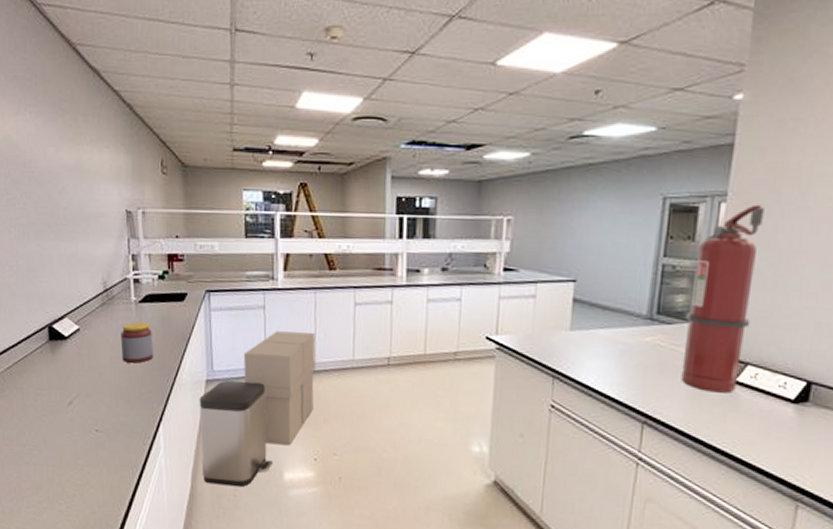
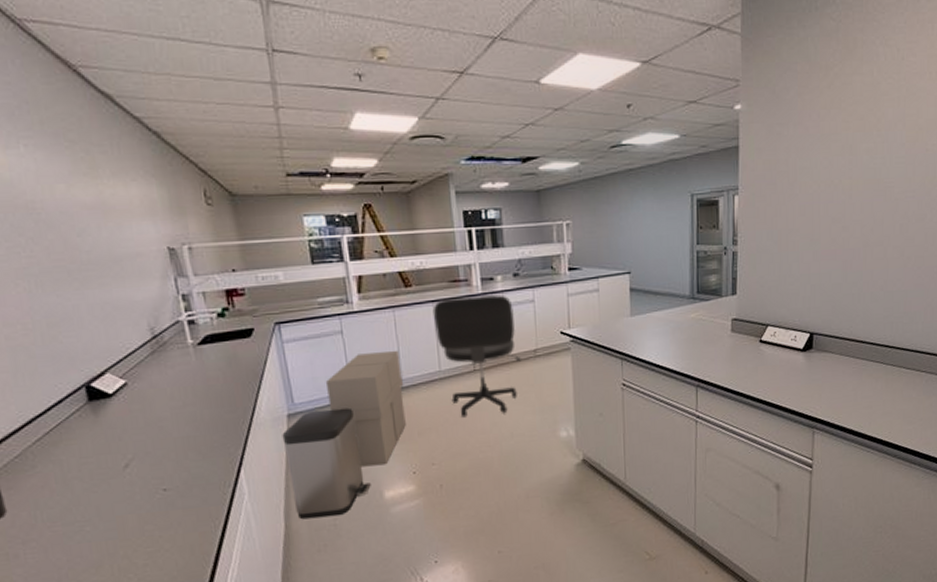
jar: present [120,321,153,363] -> none [179,364,222,411]
office chair: none [353,286,440,416] -> present [432,295,522,417]
fire extinguisher: present [681,204,765,393] -> none [718,195,766,352]

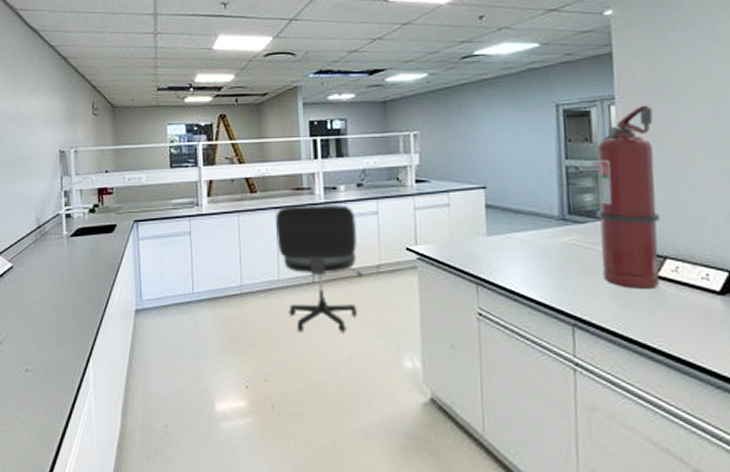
pedal bin: present [282,407,371,520] -> none [128,308,204,423]
cardboard boxes: present [325,350,406,467] -> none [171,254,243,374]
fire extinguisher: none [718,195,766,352] -> present [596,105,661,289]

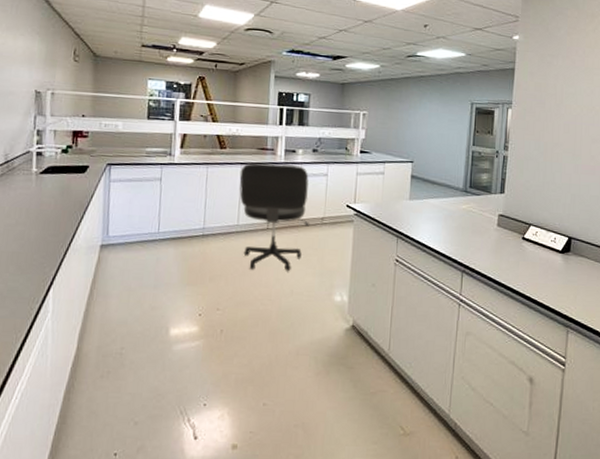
fire extinguisher: present [596,105,661,289] -> none [487,111,536,247]

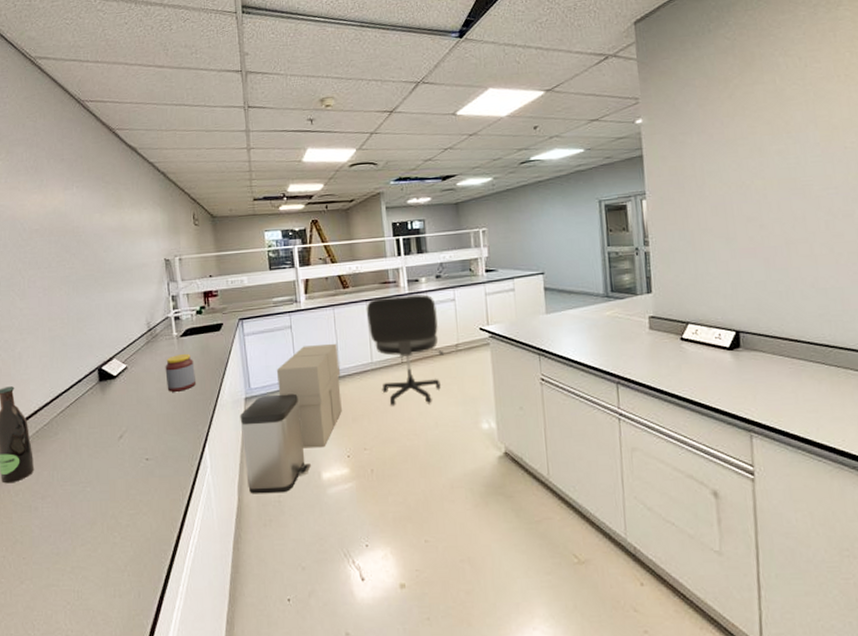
jar: none [16,191,51,230] -> present [165,353,195,392]
pedal bin: none [89,244,160,346] -> present [240,393,311,494]
cardboard boxes: none [137,200,206,304] -> present [276,343,342,449]

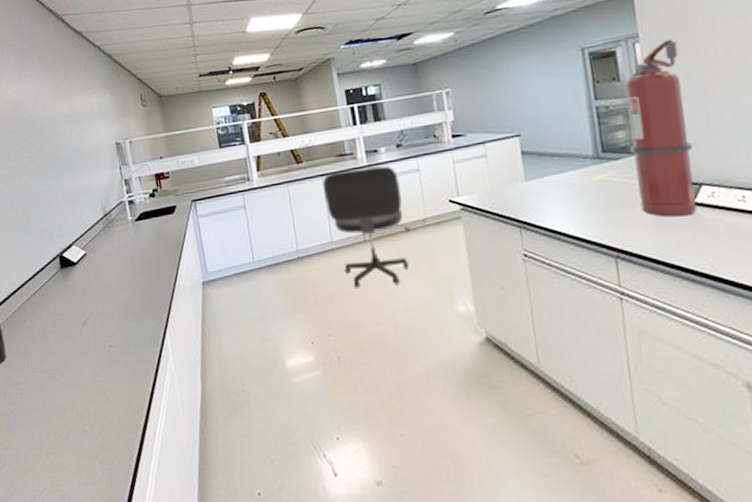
jar: present [165,353,195,392] -> none [122,237,153,278]
pedal bin: present [240,393,311,494] -> none [198,276,274,383]
cardboard boxes: present [276,343,342,449] -> none [232,222,303,335]
fire extinguisher: none [632,198,684,350] -> present [624,39,697,217]

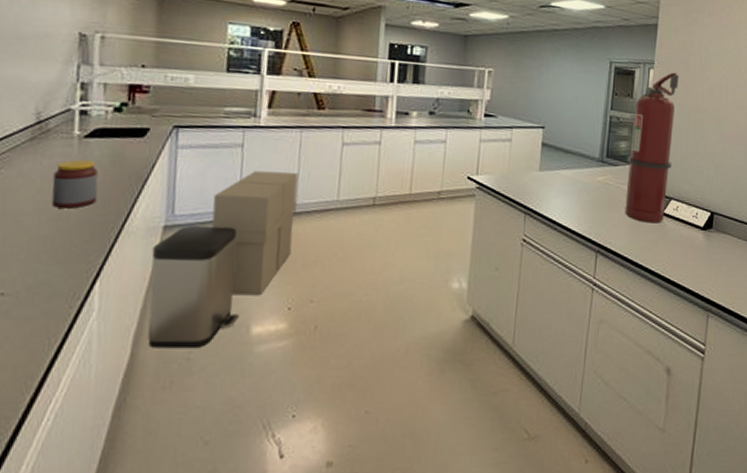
jar: none [122,237,153,278] -> present [51,159,99,209]
pedal bin: none [198,276,274,383] -> present [148,225,239,349]
cardboard boxes: none [232,222,303,335] -> present [211,171,298,296]
office chair: present [322,166,412,288] -> none [340,126,425,256]

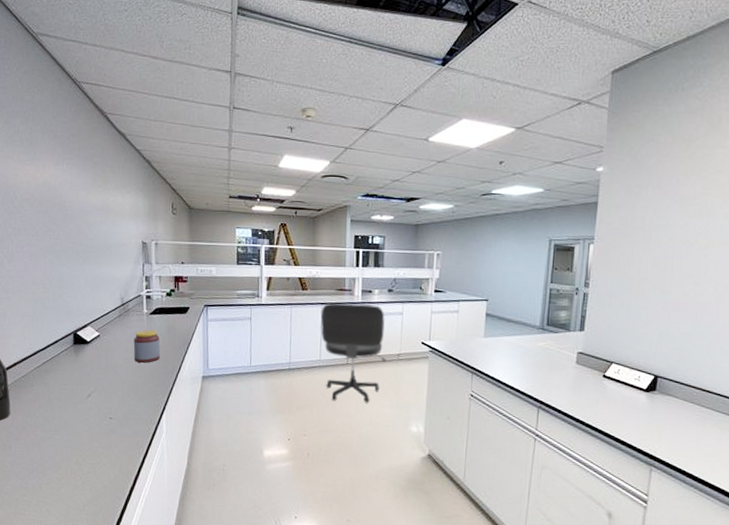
pedal bin: present [148,225,239,349] -> none [196,376,255,463]
cardboard boxes: present [211,171,298,296] -> none [233,337,291,429]
office chair: none [340,126,425,256] -> present [320,303,387,404]
fire extinguisher: present [625,72,679,224] -> none [565,246,620,385]

